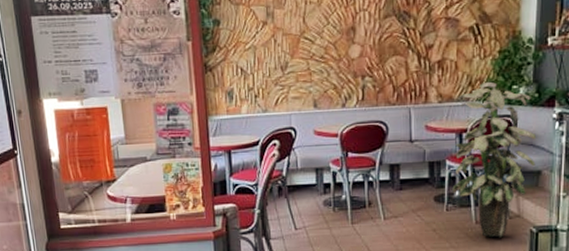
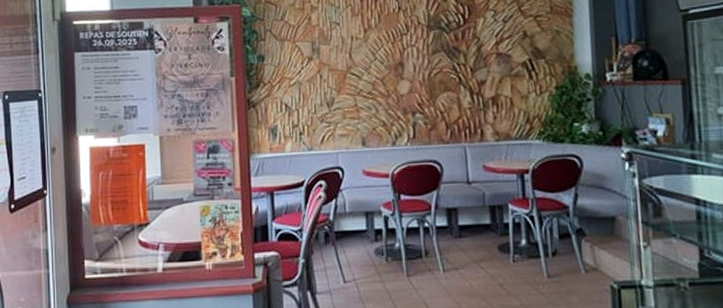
indoor plant: present [452,82,537,238] -> none [516,119,609,295]

